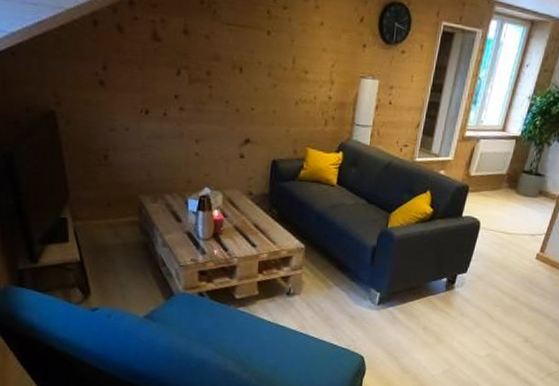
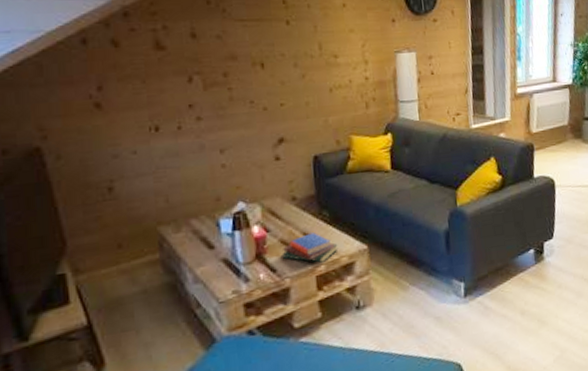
book: none [234,225,281,251] -> present [282,232,338,263]

